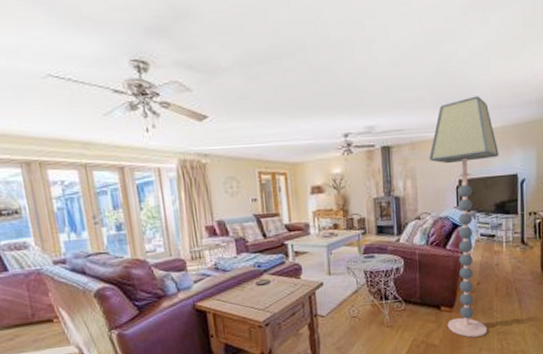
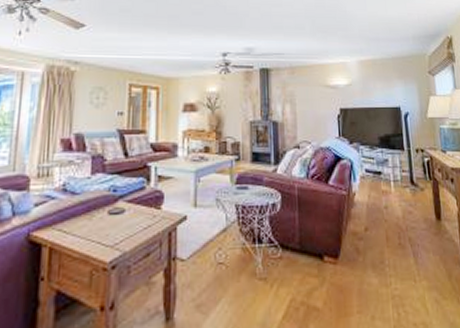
floor lamp: present [429,96,499,338] -> none [309,28,380,301]

